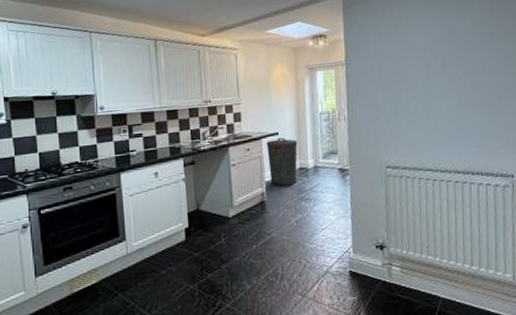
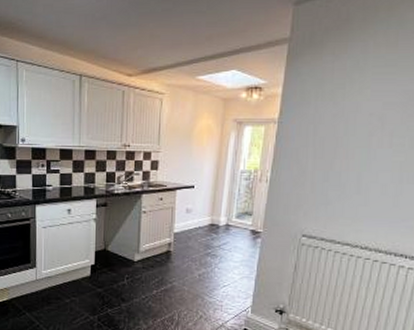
trash can: present [266,137,298,187] -> none [179,190,212,240]

